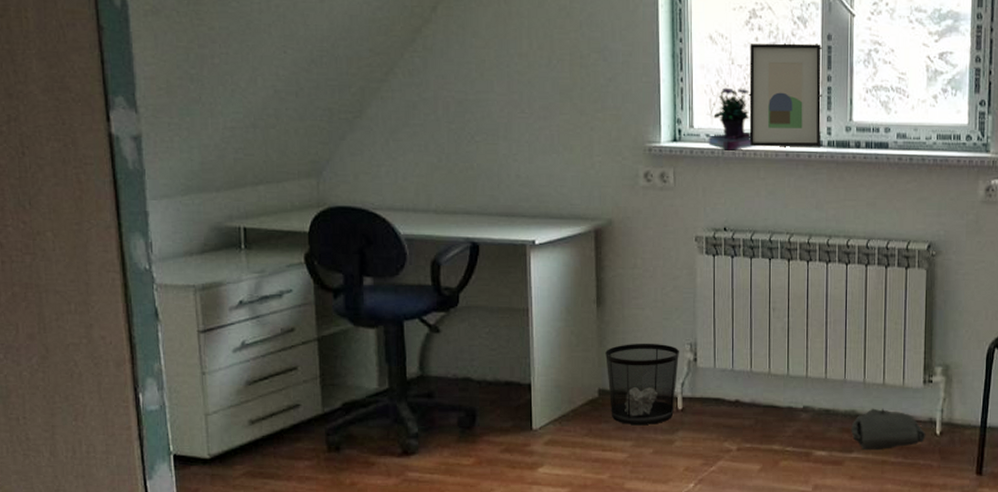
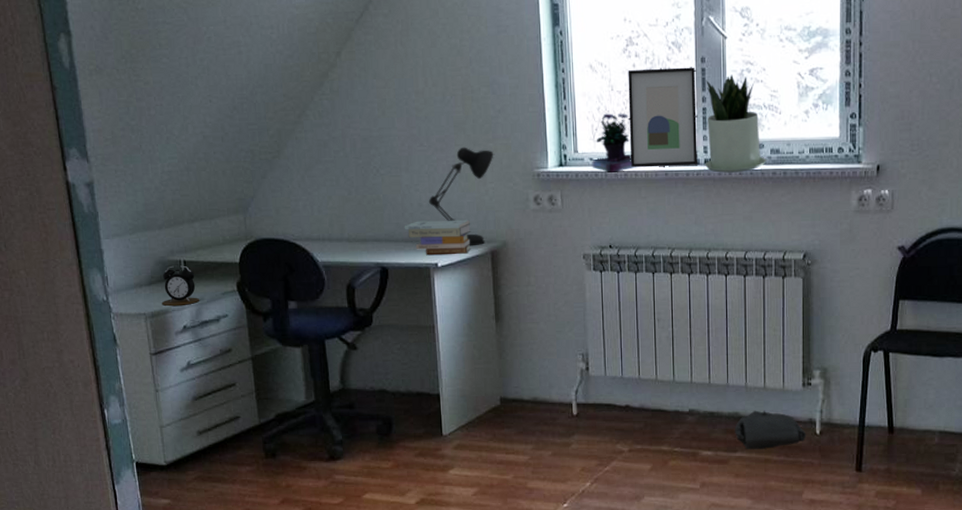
alarm clock: none [216,232,261,279] -> present [162,265,200,307]
books: none [499,193,573,232] -> present [404,219,471,256]
desk lamp: none [527,116,601,224] -> present [428,147,493,246]
waste bin: present [605,343,680,424] -> none [505,354,573,429]
planter: none [828,54,892,156] -> present [705,74,767,173]

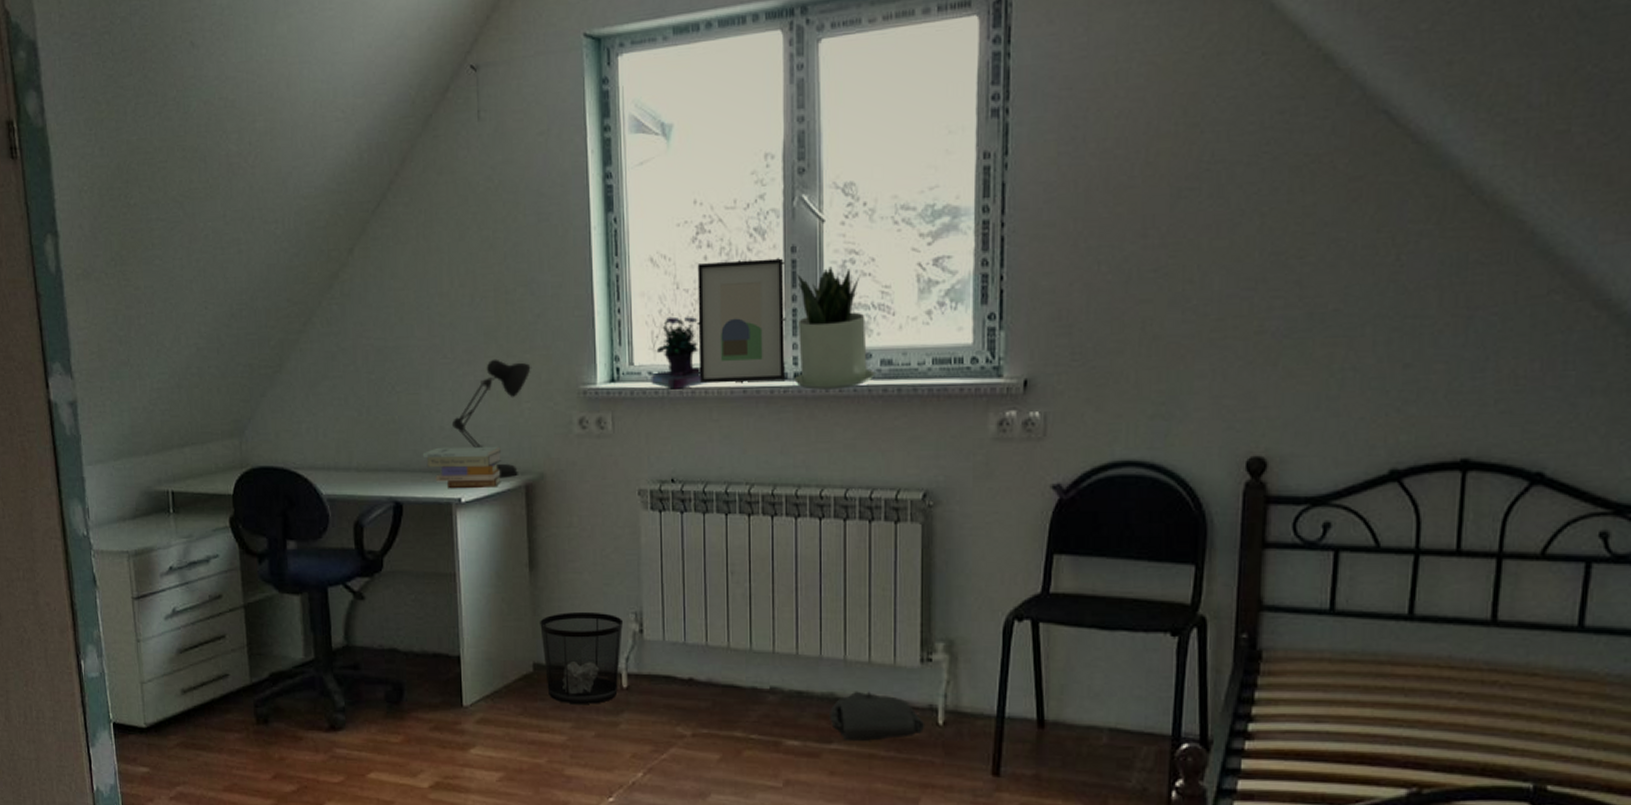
alarm clock: present [162,265,200,307] -> none [147,496,188,544]
waste bin: none [505,354,573,429] -> present [540,611,624,704]

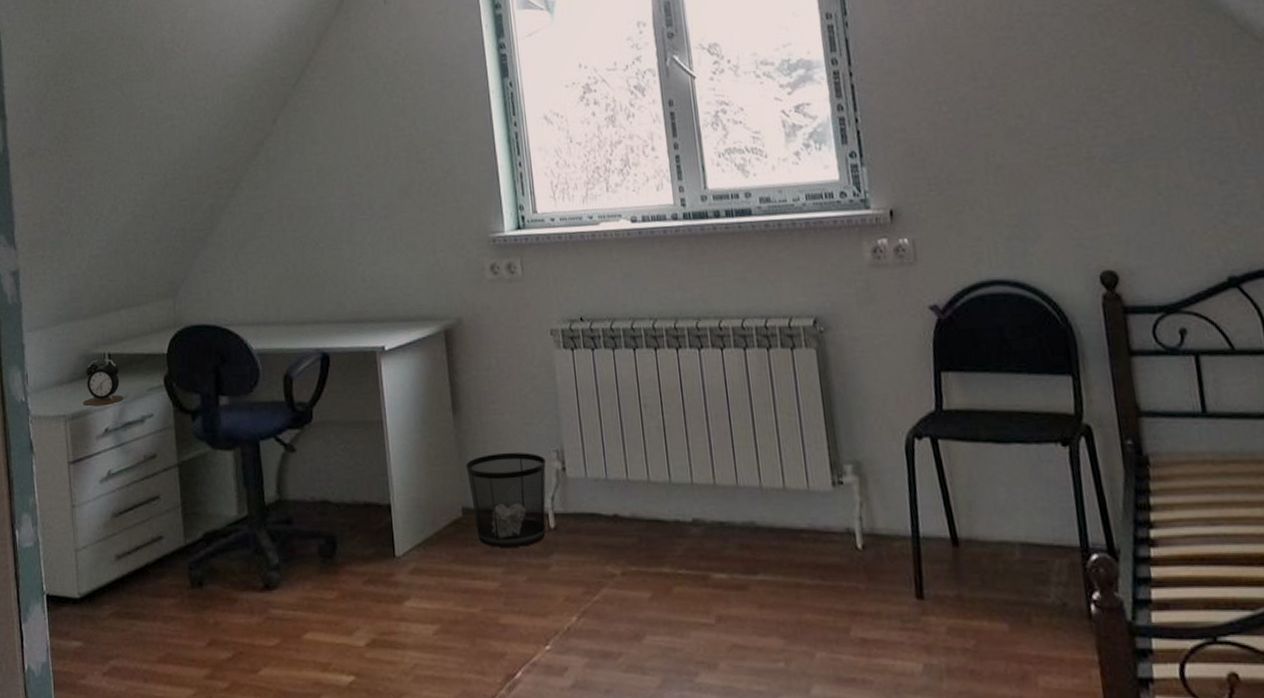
alarm clock: none [147,496,188,544] -> present [84,358,124,407]
books: present [422,446,501,489] -> none [346,294,422,338]
desk lamp: present [451,359,530,479] -> none [372,213,442,325]
potted flower: present [651,316,706,391] -> none [553,166,605,235]
picture frame: present [697,257,786,384] -> none [587,110,675,228]
planter: present [794,266,875,390] -> none [676,117,756,228]
bag: present [830,691,925,742] -> none [752,518,846,571]

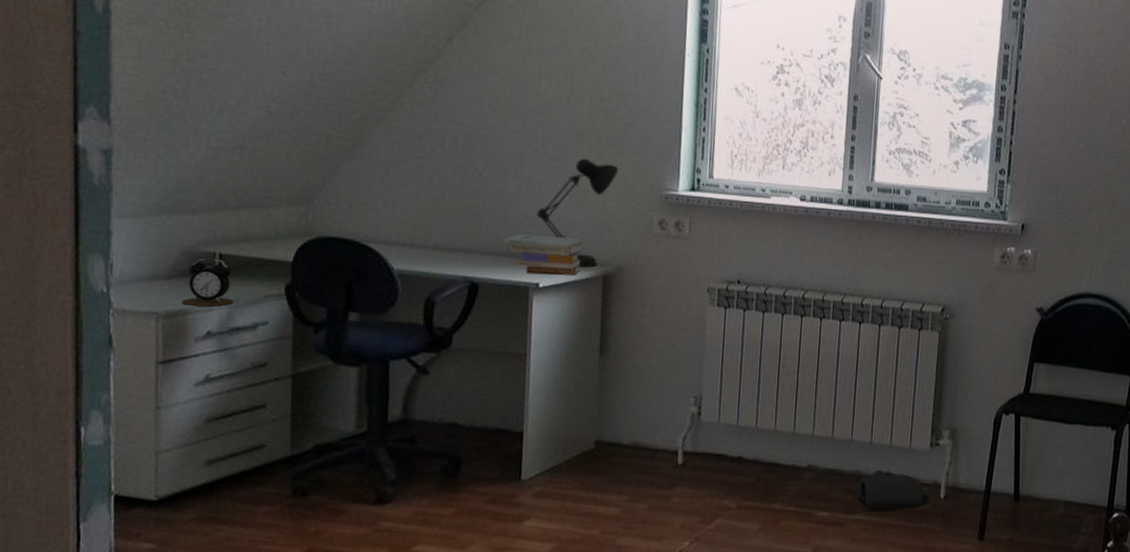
books: none [346,294,422,338] -> present [503,234,583,276]
desk lamp: none [372,213,442,325] -> present [536,158,618,268]
waste bin: present [466,452,547,547] -> none [605,394,684,479]
bag: none [752,518,846,571] -> present [855,469,930,513]

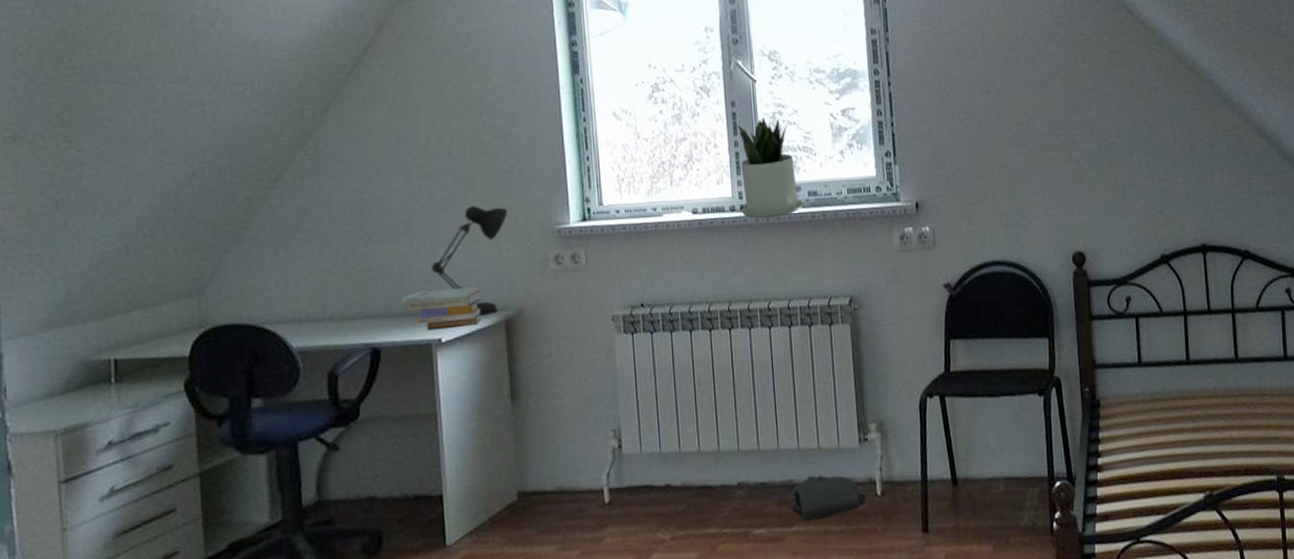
alarm clock: present [183,258,234,307] -> none [81,365,133,419]
planter: none [848,116,912,217] -> present [737,117,805,219]

